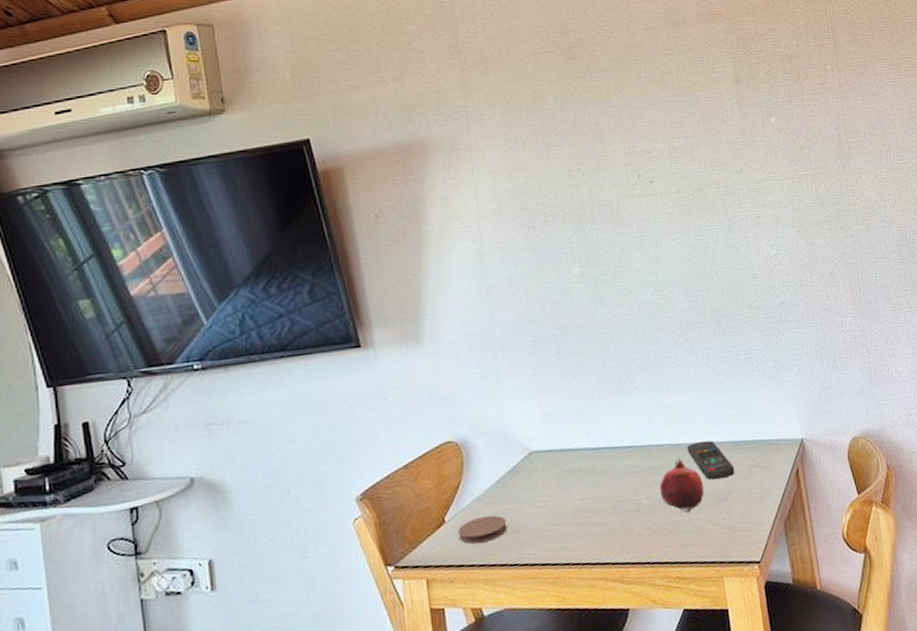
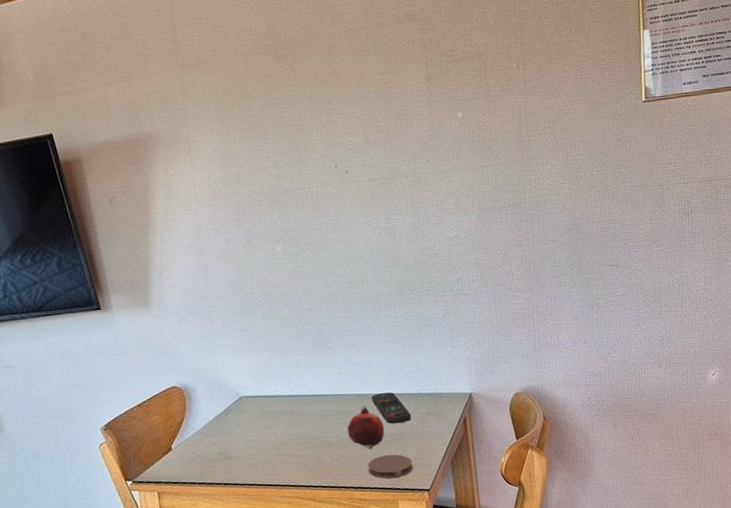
coaster: present [458,515,508,544] -> none [182,445,222,467]
coaster: none [685,518,739,550] -> present [368,454,413,479]

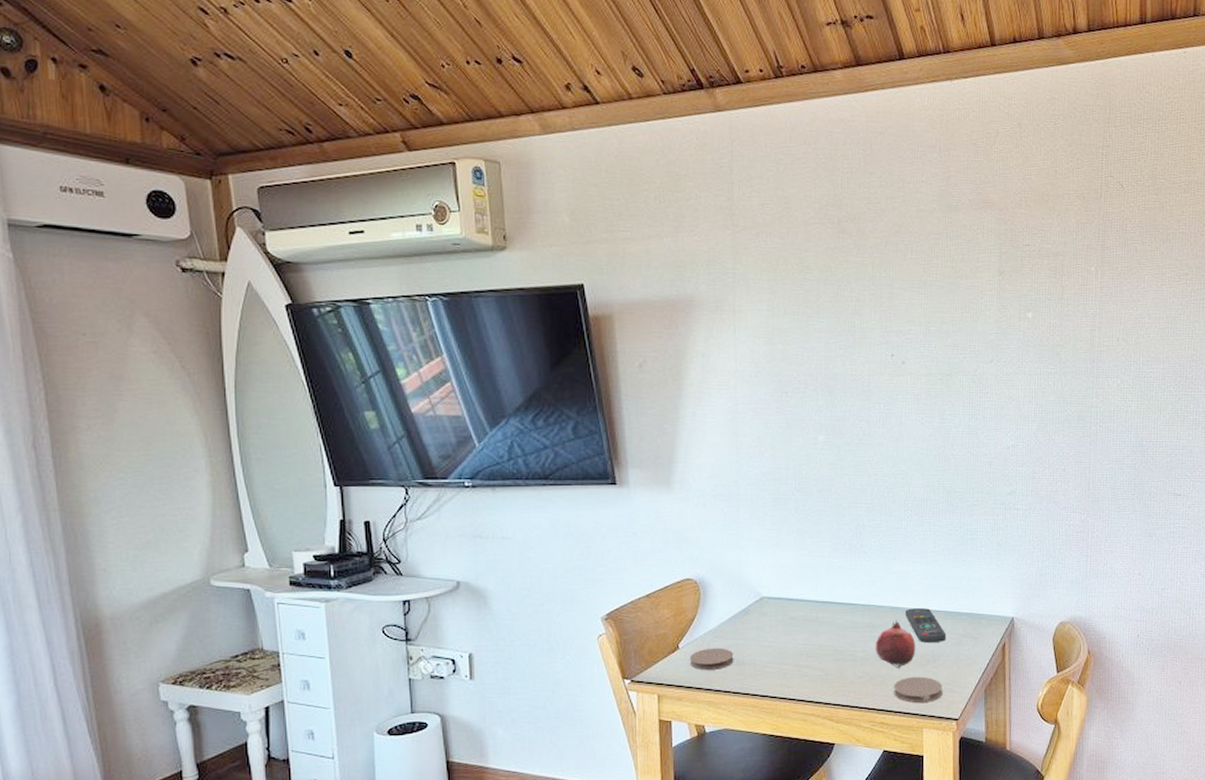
coaster: none [182,445,222,467] -> present [690,648,734,670]

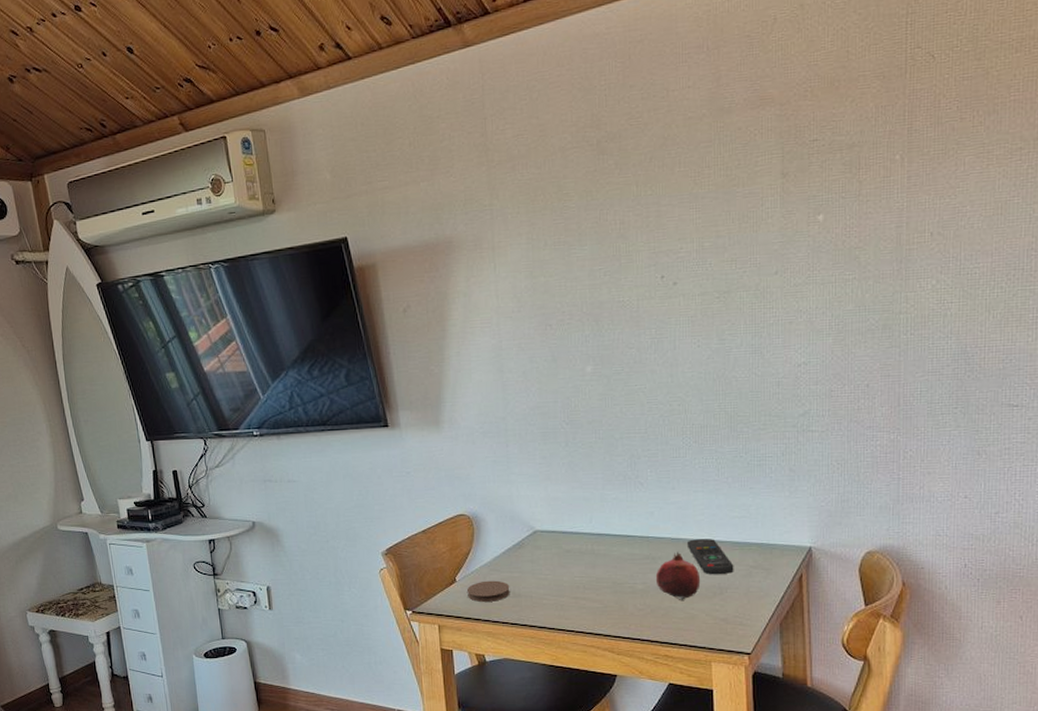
coaster: present [894,676,943,703] -> none [678,609,732,636]

